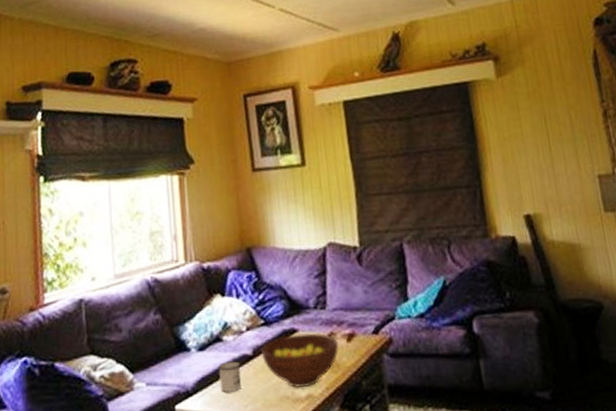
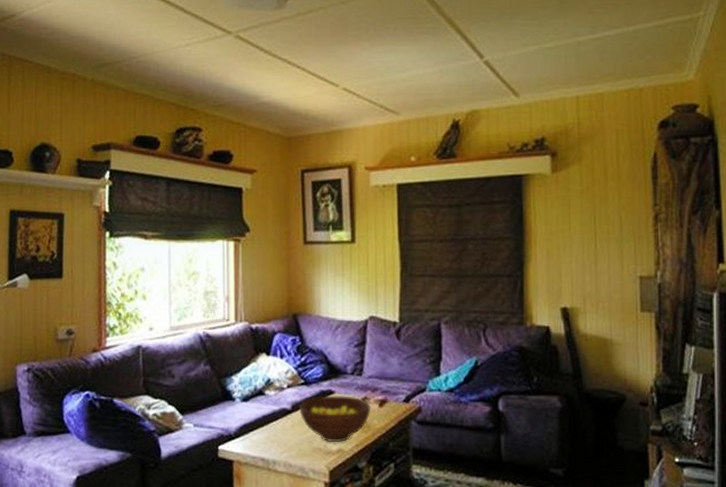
mug: present [218,361,242,392] -> none [259,413,280,439]

